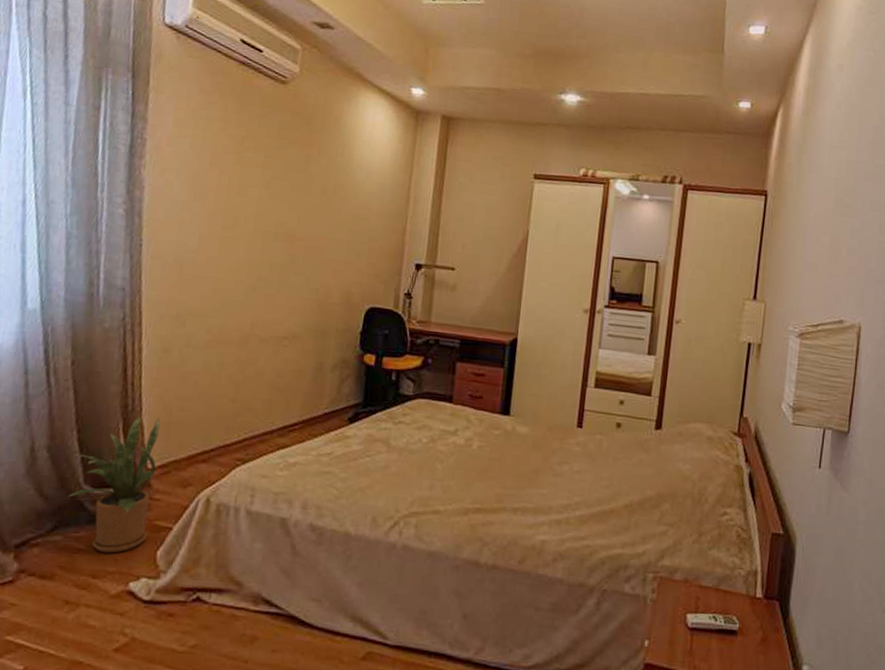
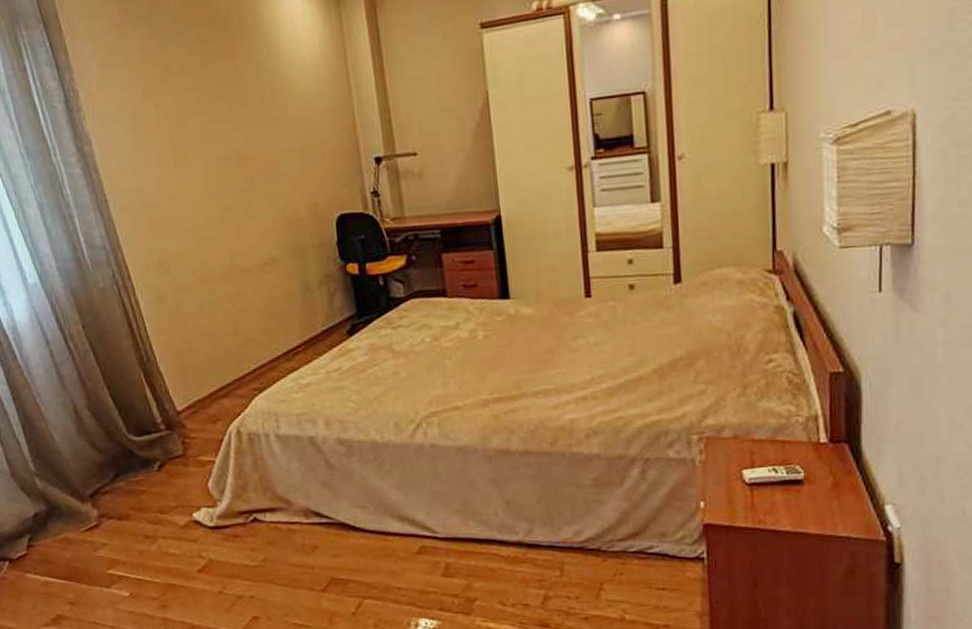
house plant: present [66,416,160,553] -> none [111,363,196,491]

